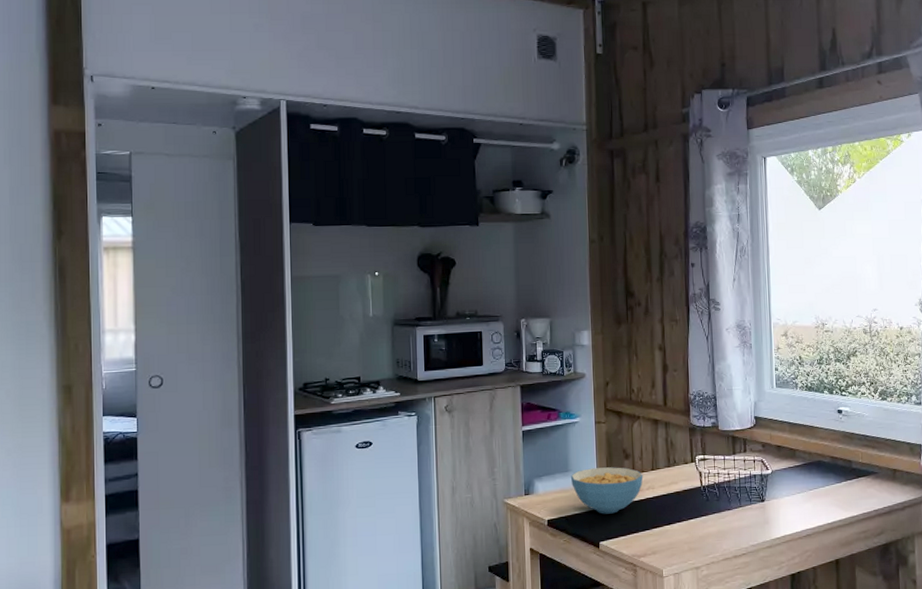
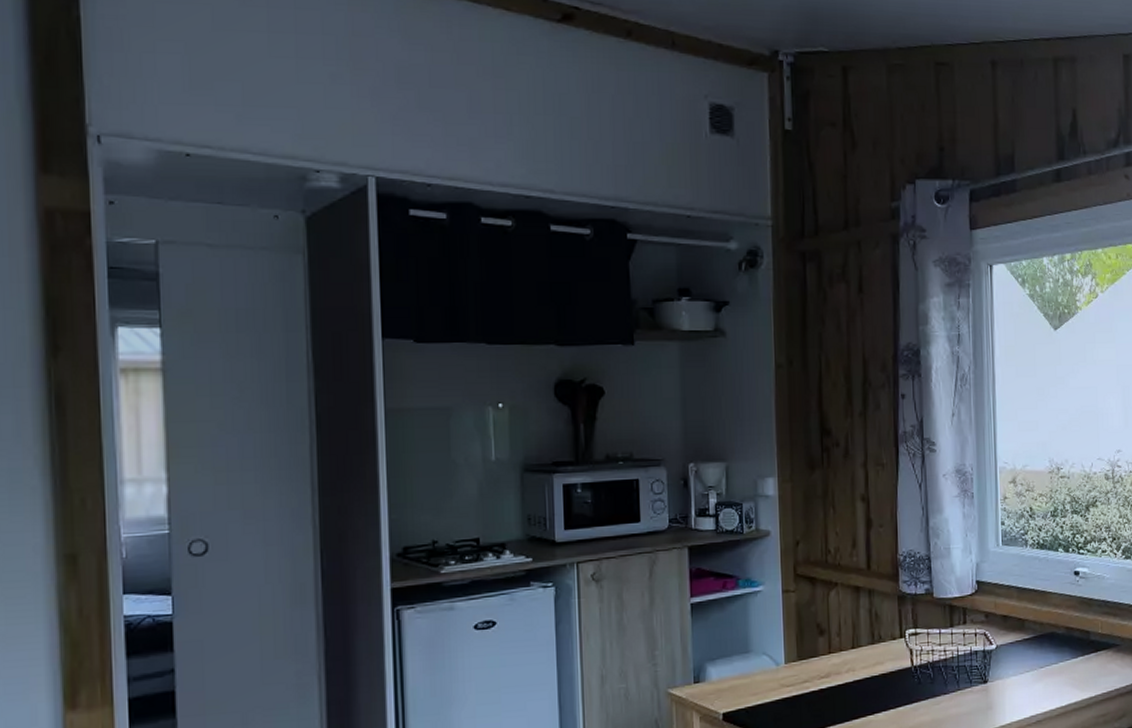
cereal bowl: present [570,467,643,514] -> none [751,645,842,704]

